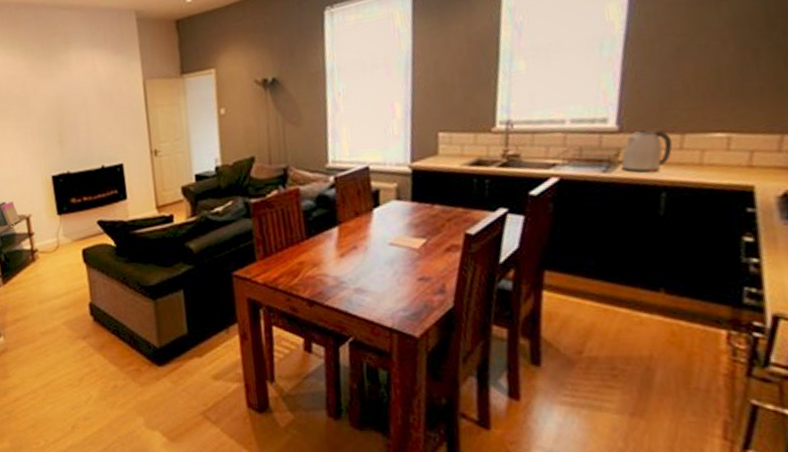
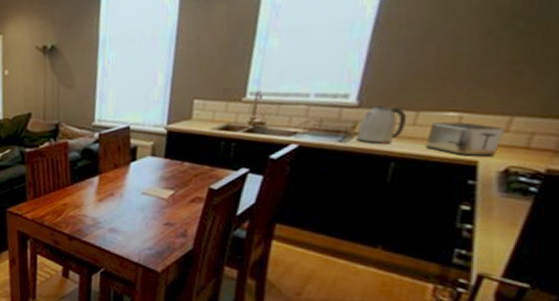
toaster: none [695,143,777,182] -> present [425,121,505,157]

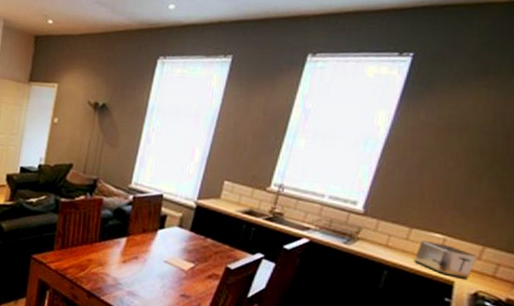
kettle: present [357,105,407,145] -> none [359,216,402,254]

